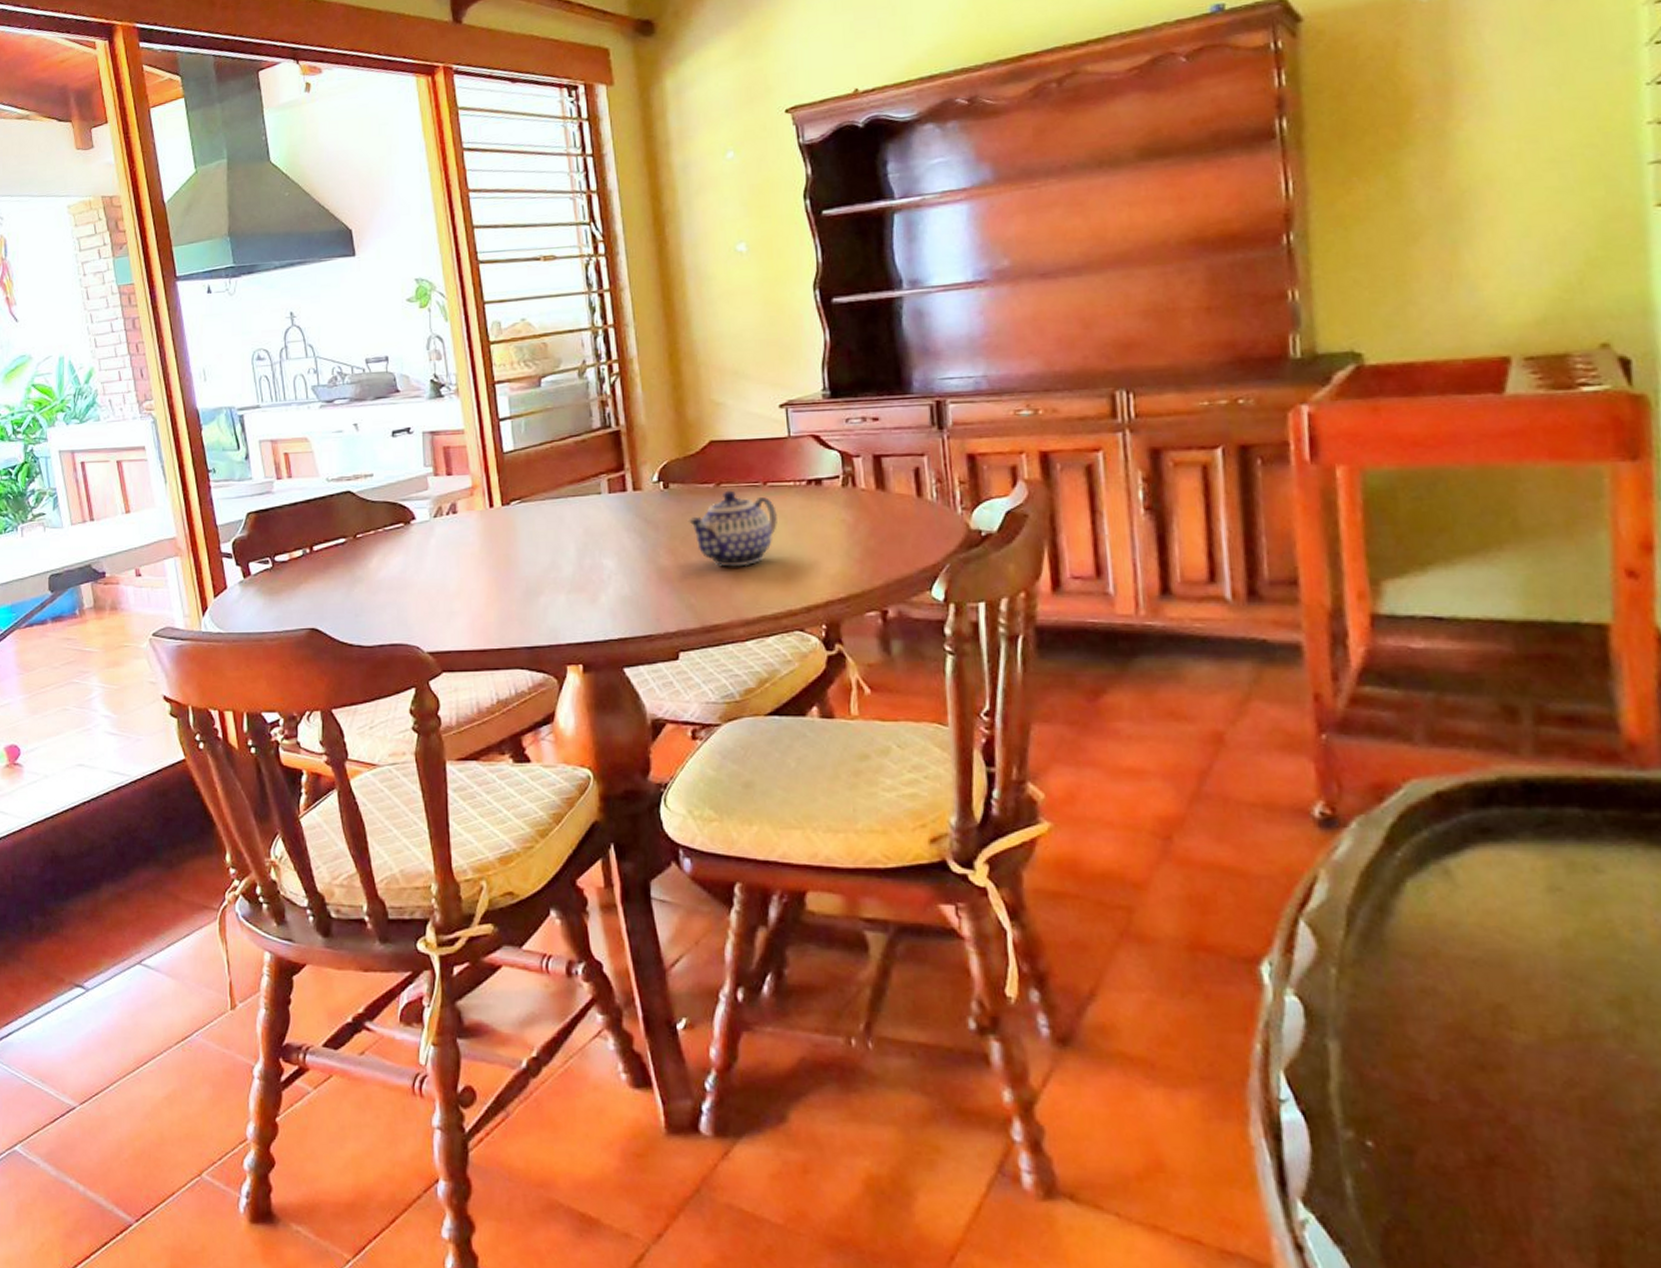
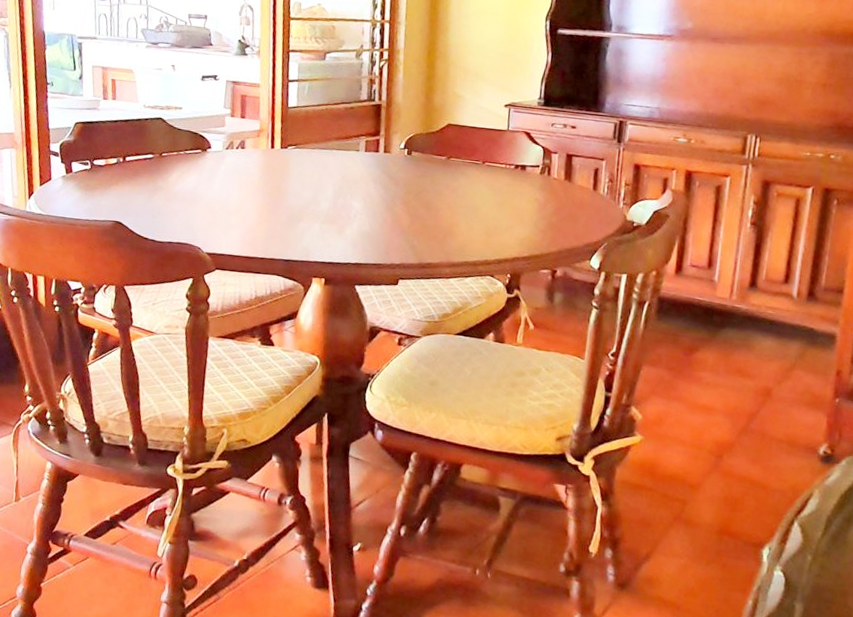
teapot: present [687,490,777,567] -> none [421,163,489,223]

